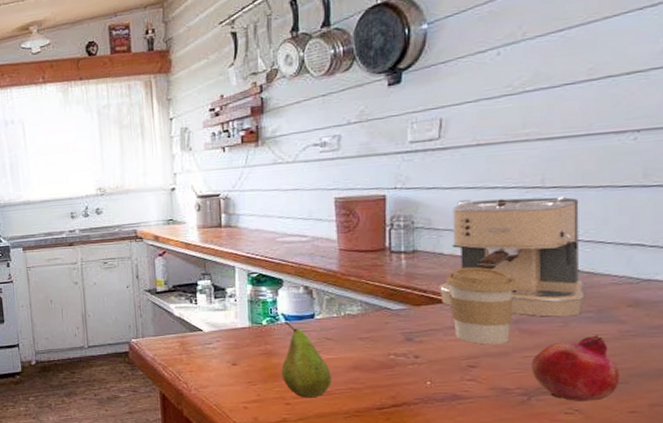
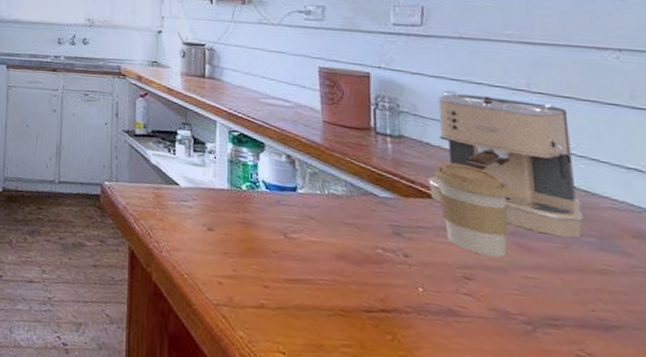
fruit: present [281,321,332,398] -> none [260,189,314,285]
fruit: present [531,335,620,401] -> none [533,265,635,347]

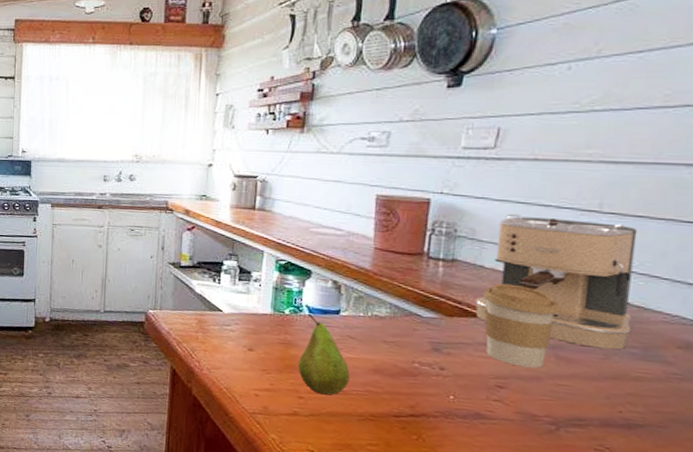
fruit: none [260,189,314,285] -> present [298,313,350,396]

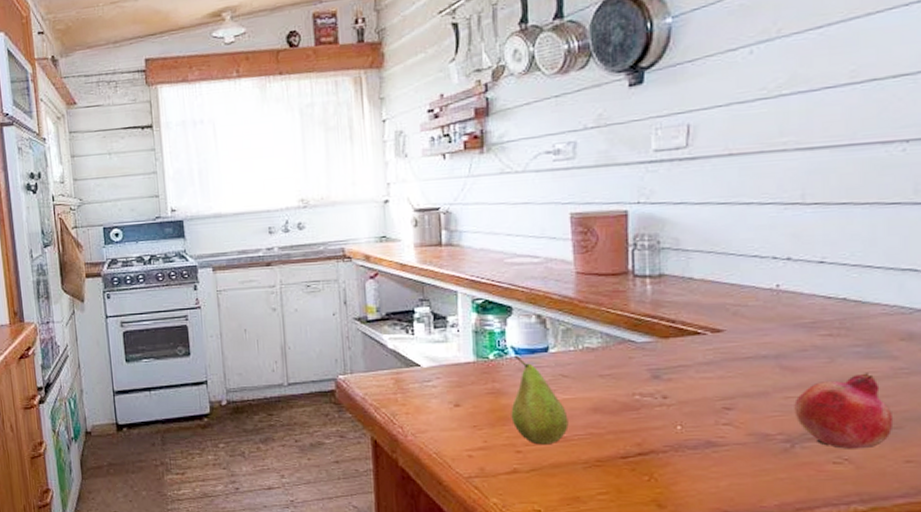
coffee maker: present [474,213,638,350] -> none [689,214,852,352]
coffee cup: present [484,283,559,369] -> none [697,293,776,384]
fruit: none [563,373,660,442] -> present [794,373,894,449]

